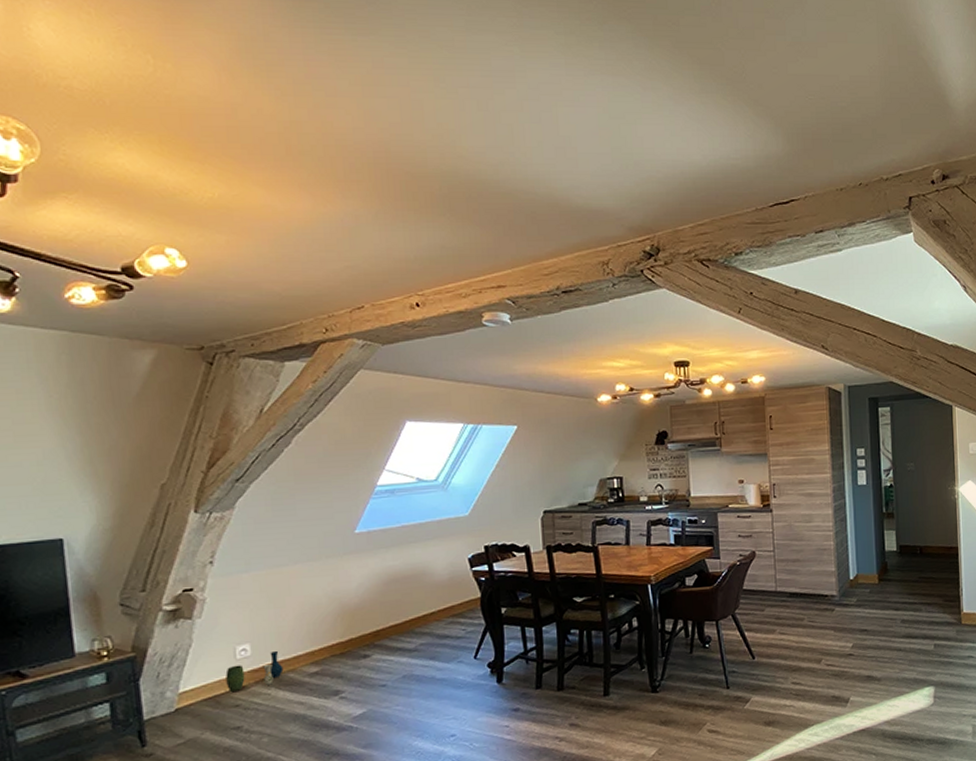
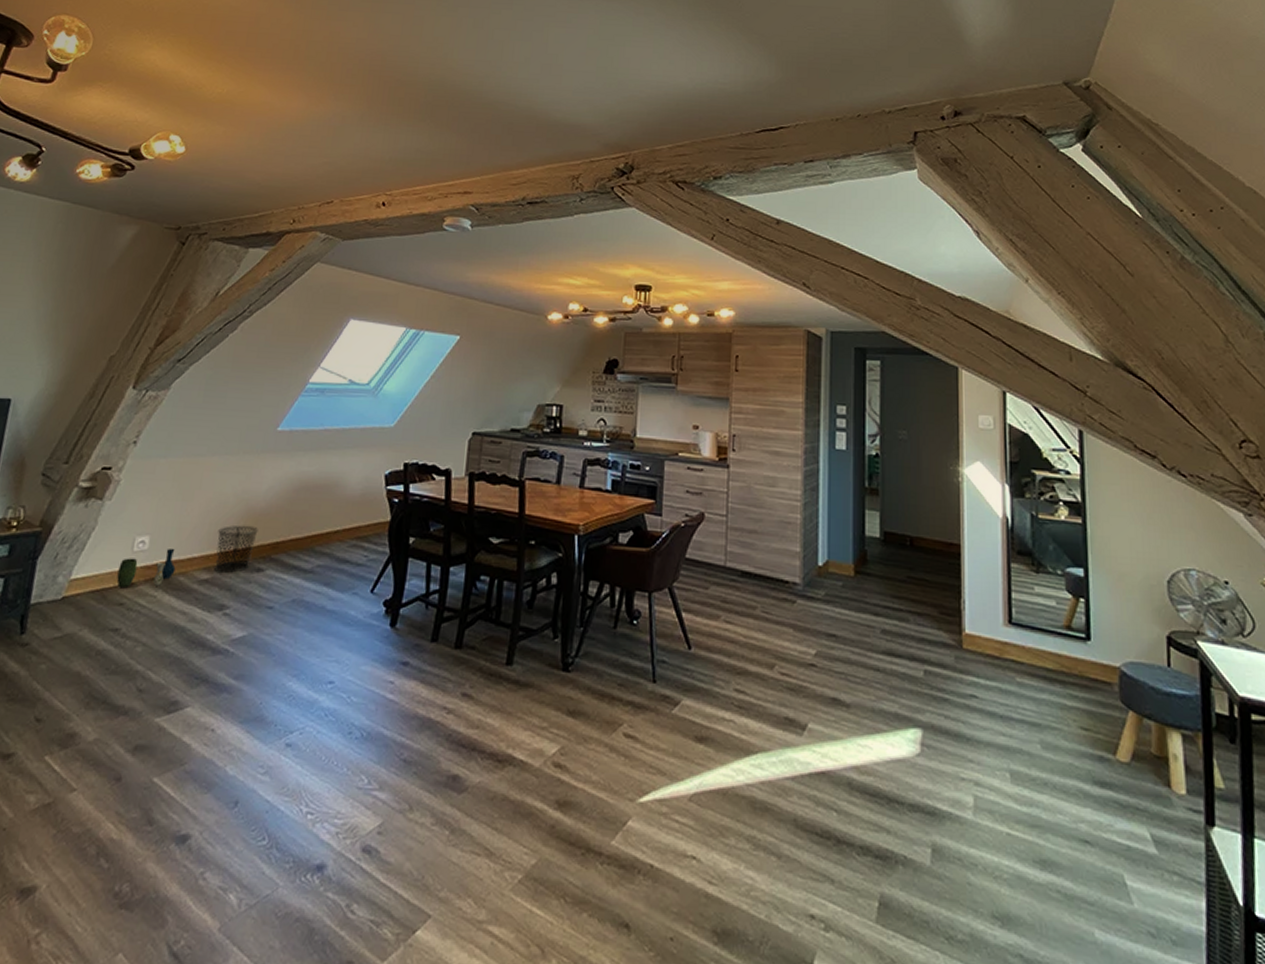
waste bin: none [317,620,357,665] -> present [214,525,258,574]

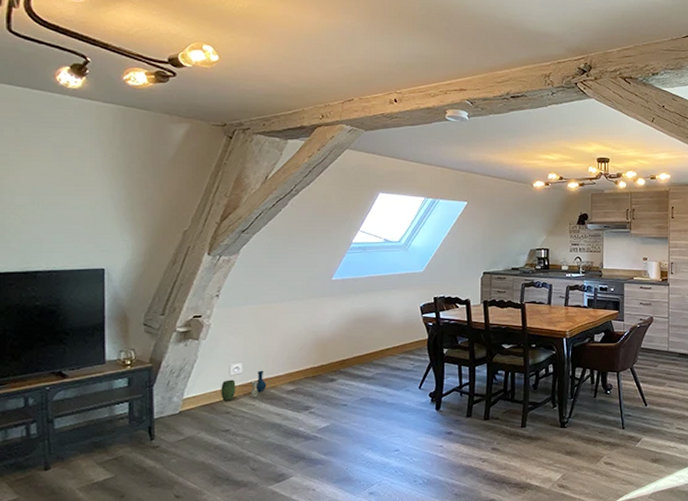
waste bin: present [214,525,258,574] -> none [296,350,327,385]

